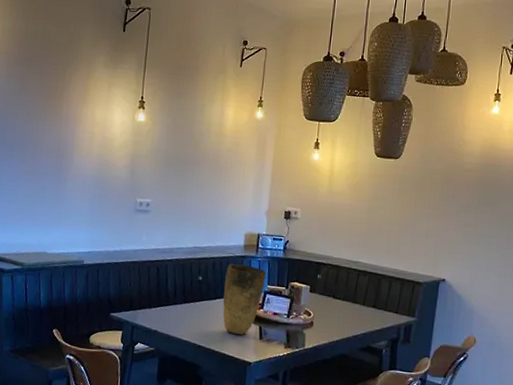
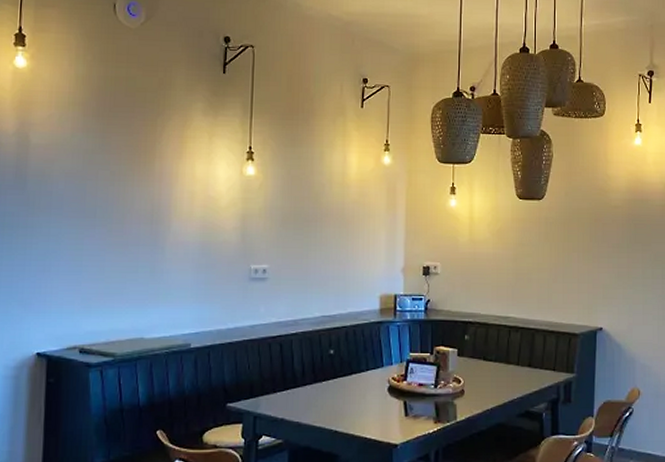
vase: present [223,264,267,335] -> none [359,332,408,413]

